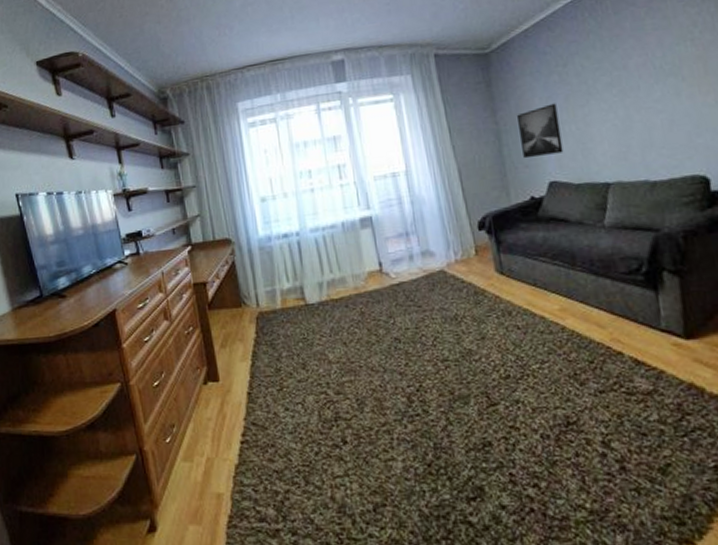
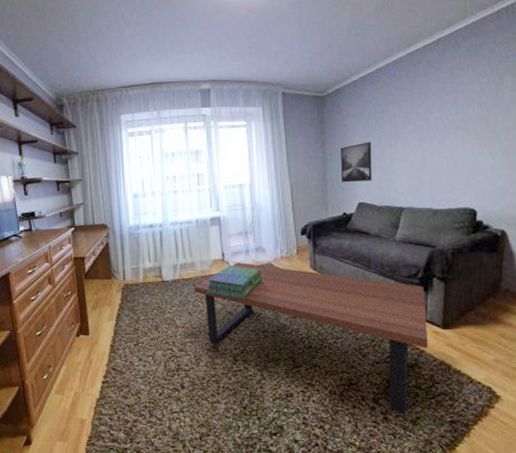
coffee table: none [346,272,669,462] -> present [193,262,428,415]
stack of books: none [363,277,436,321] -> present [207,266,263,300]

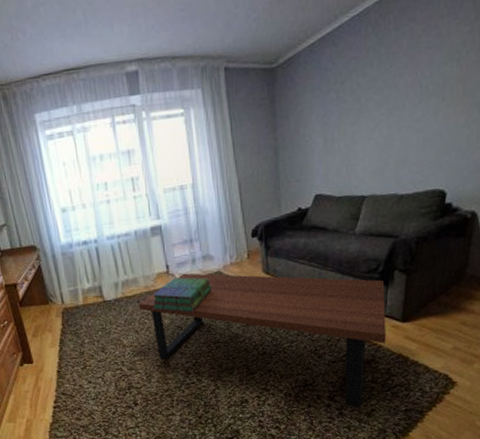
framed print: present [341,141,372,183] -> none [295,121,331,174]

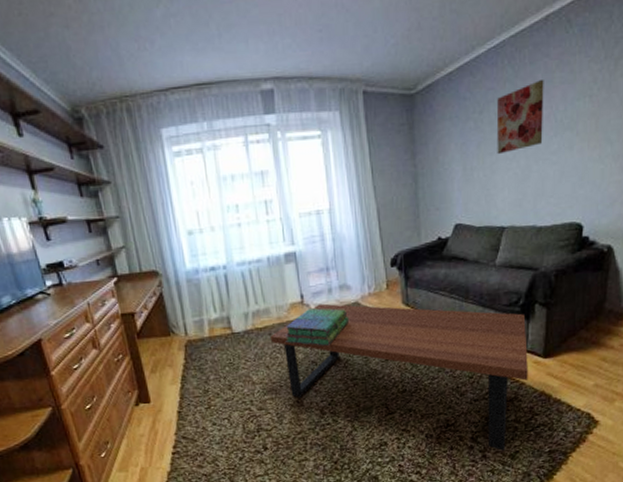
wall art: none [358,46,409,125] -> present [496,80,544,155]

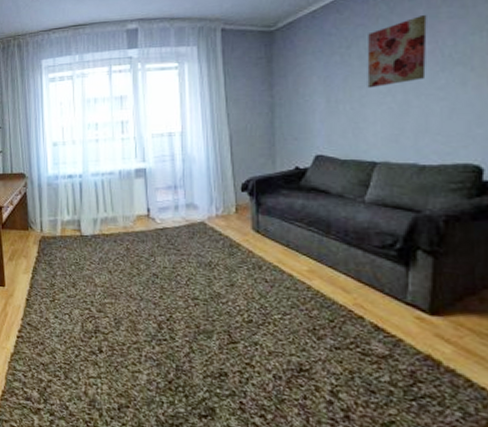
coffee table: present [269,303,528,451] -> none [114,219,408,416]
stack of books: present [285,308,350,347] -> none [129,223,195,262]

